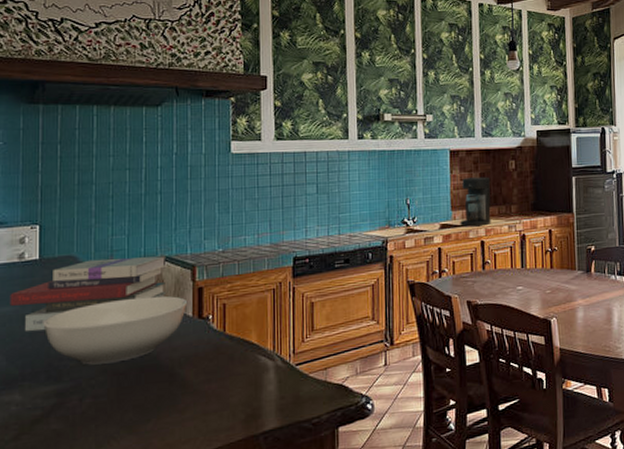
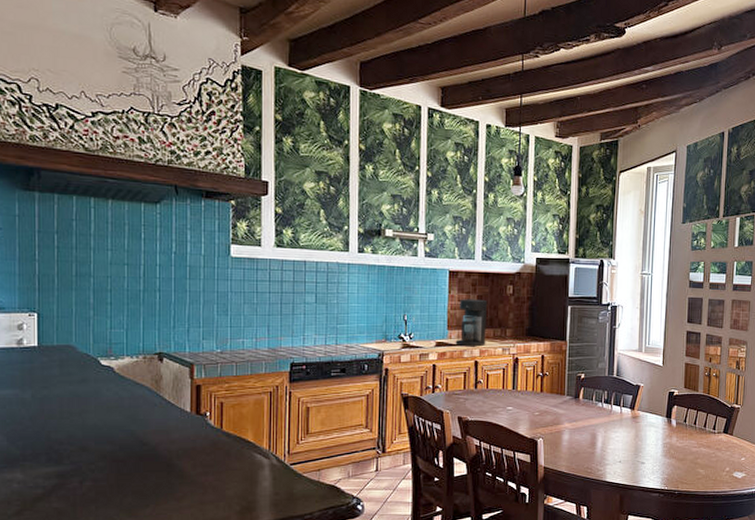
books: present [9,256,167,332] -> none [9,350,165,416]
bowl: present [43,296,188,365] -> none [43,390,186,451]

